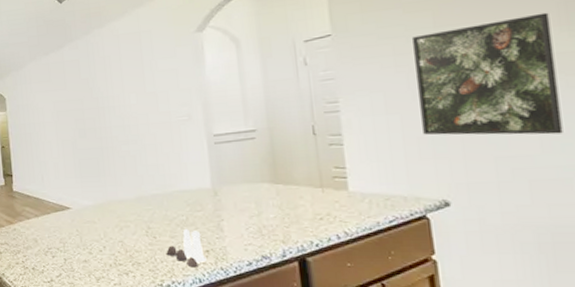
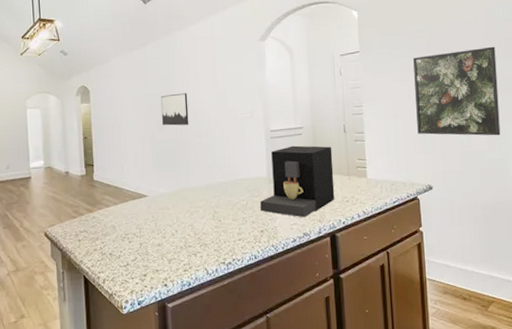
wall art: none [81,96,115,133] -> present [160,93,189,126]
salt and pepper shaker set: present [166,229,207,268] -> none [229,213,261,246]
coffee maker: none [204,151,304,237] -> present [260,145,335,218]

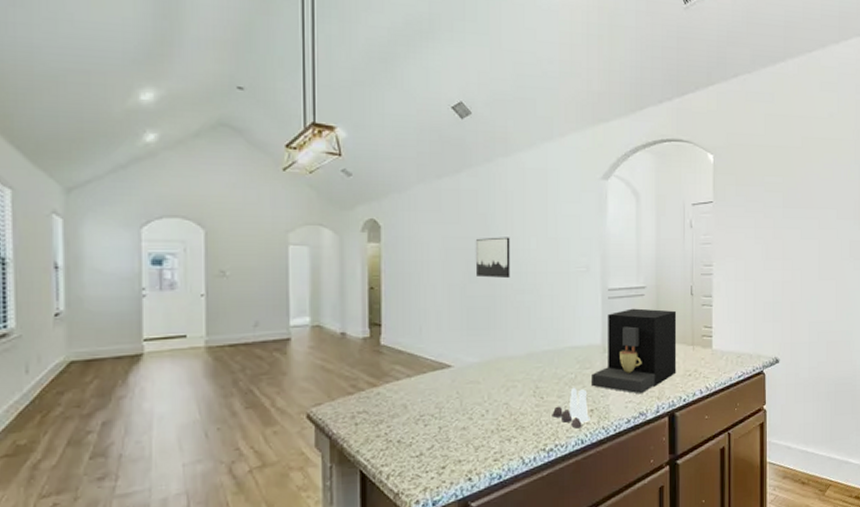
salt and pepper shaker set: none [229,213,261,246] -> present [552,388,590,429]
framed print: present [413,46,501,136] -> none [768,207,850,305]

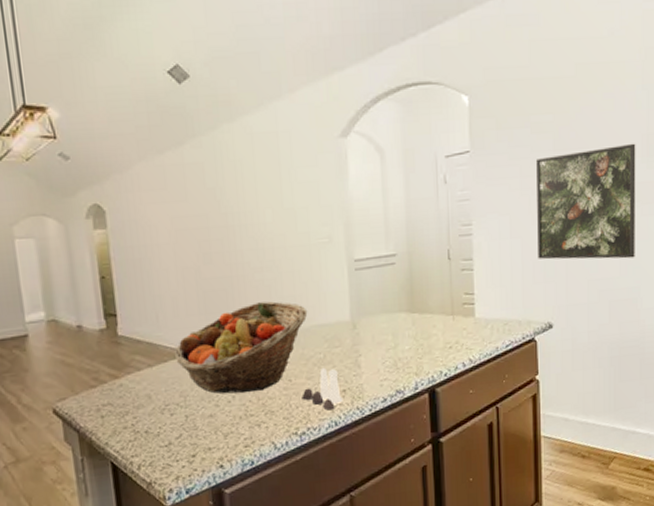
fruit basket: none [433,322,563,408] -> present [174,301,308,394]
wall art: present [475,237,510,279] -> none [206,211,247,258]
coffee maker: present [592,308,677,394] -> none [342,278,435,371]
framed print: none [768,207,850,305] -> present [536,143,636,260]

